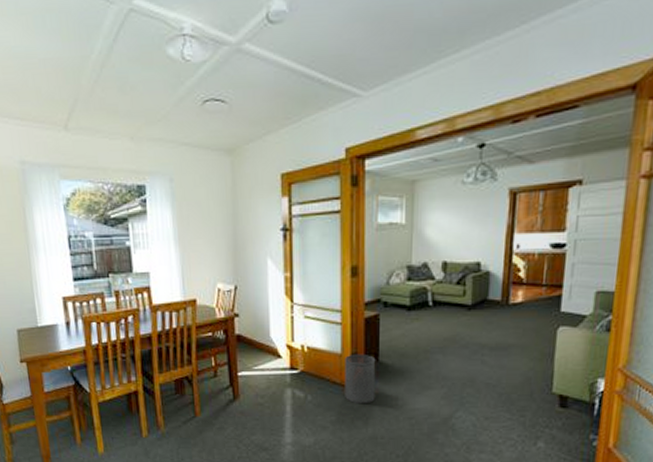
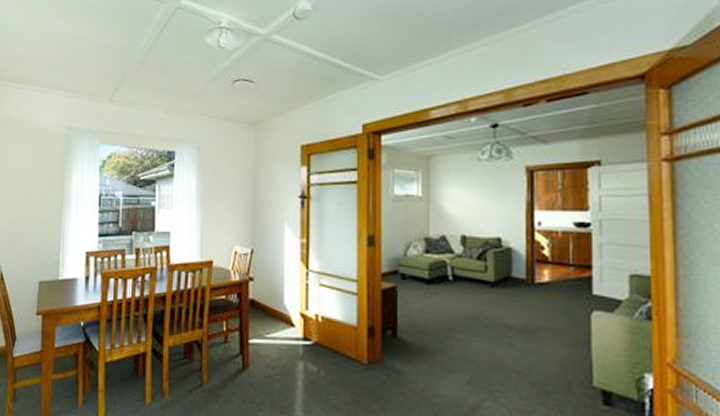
trash can: present [345,353,376,404] -> none [361,327,394,385]

